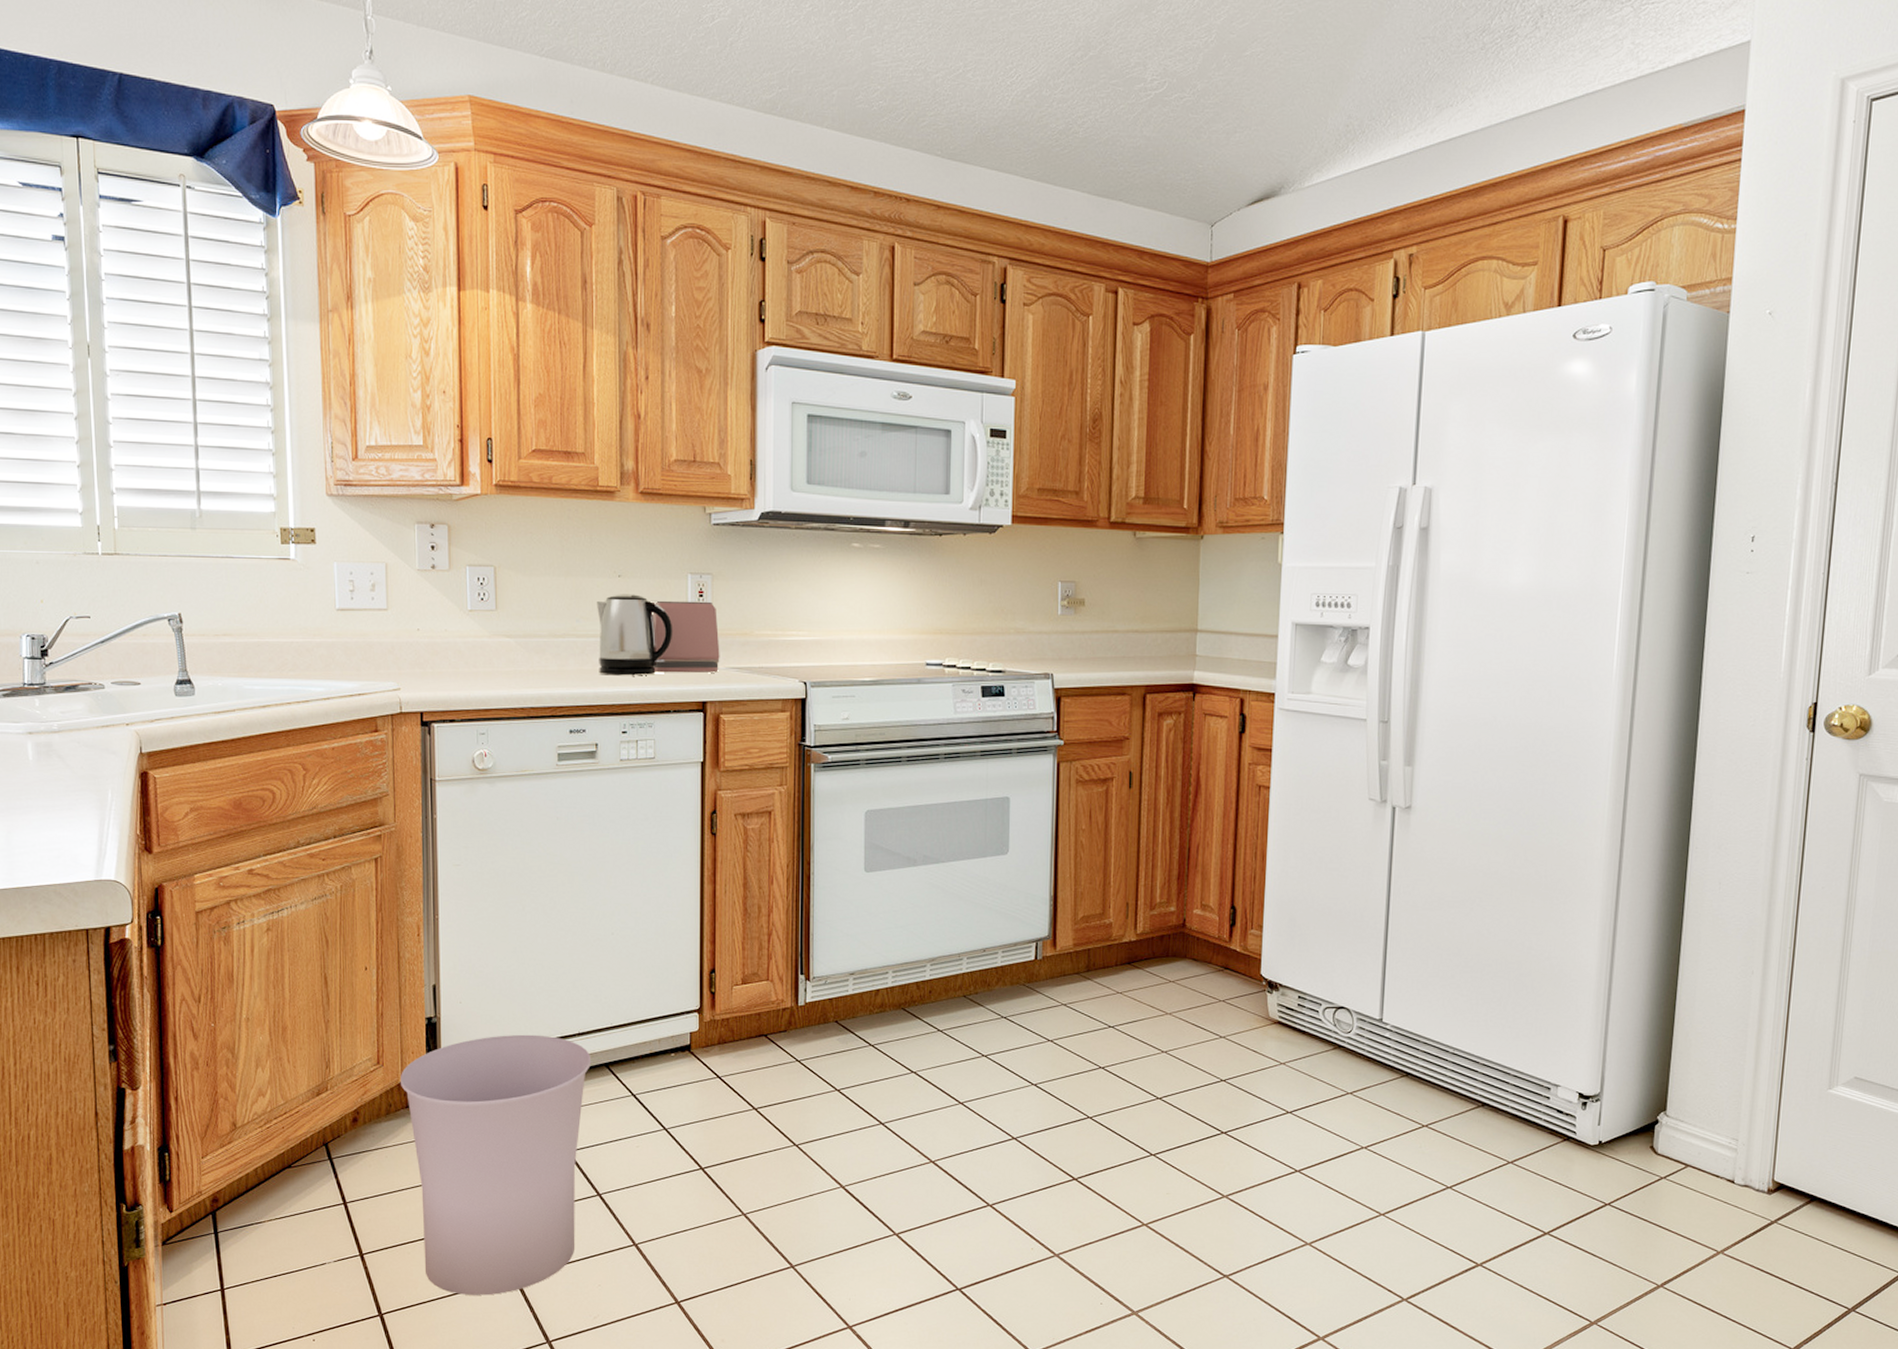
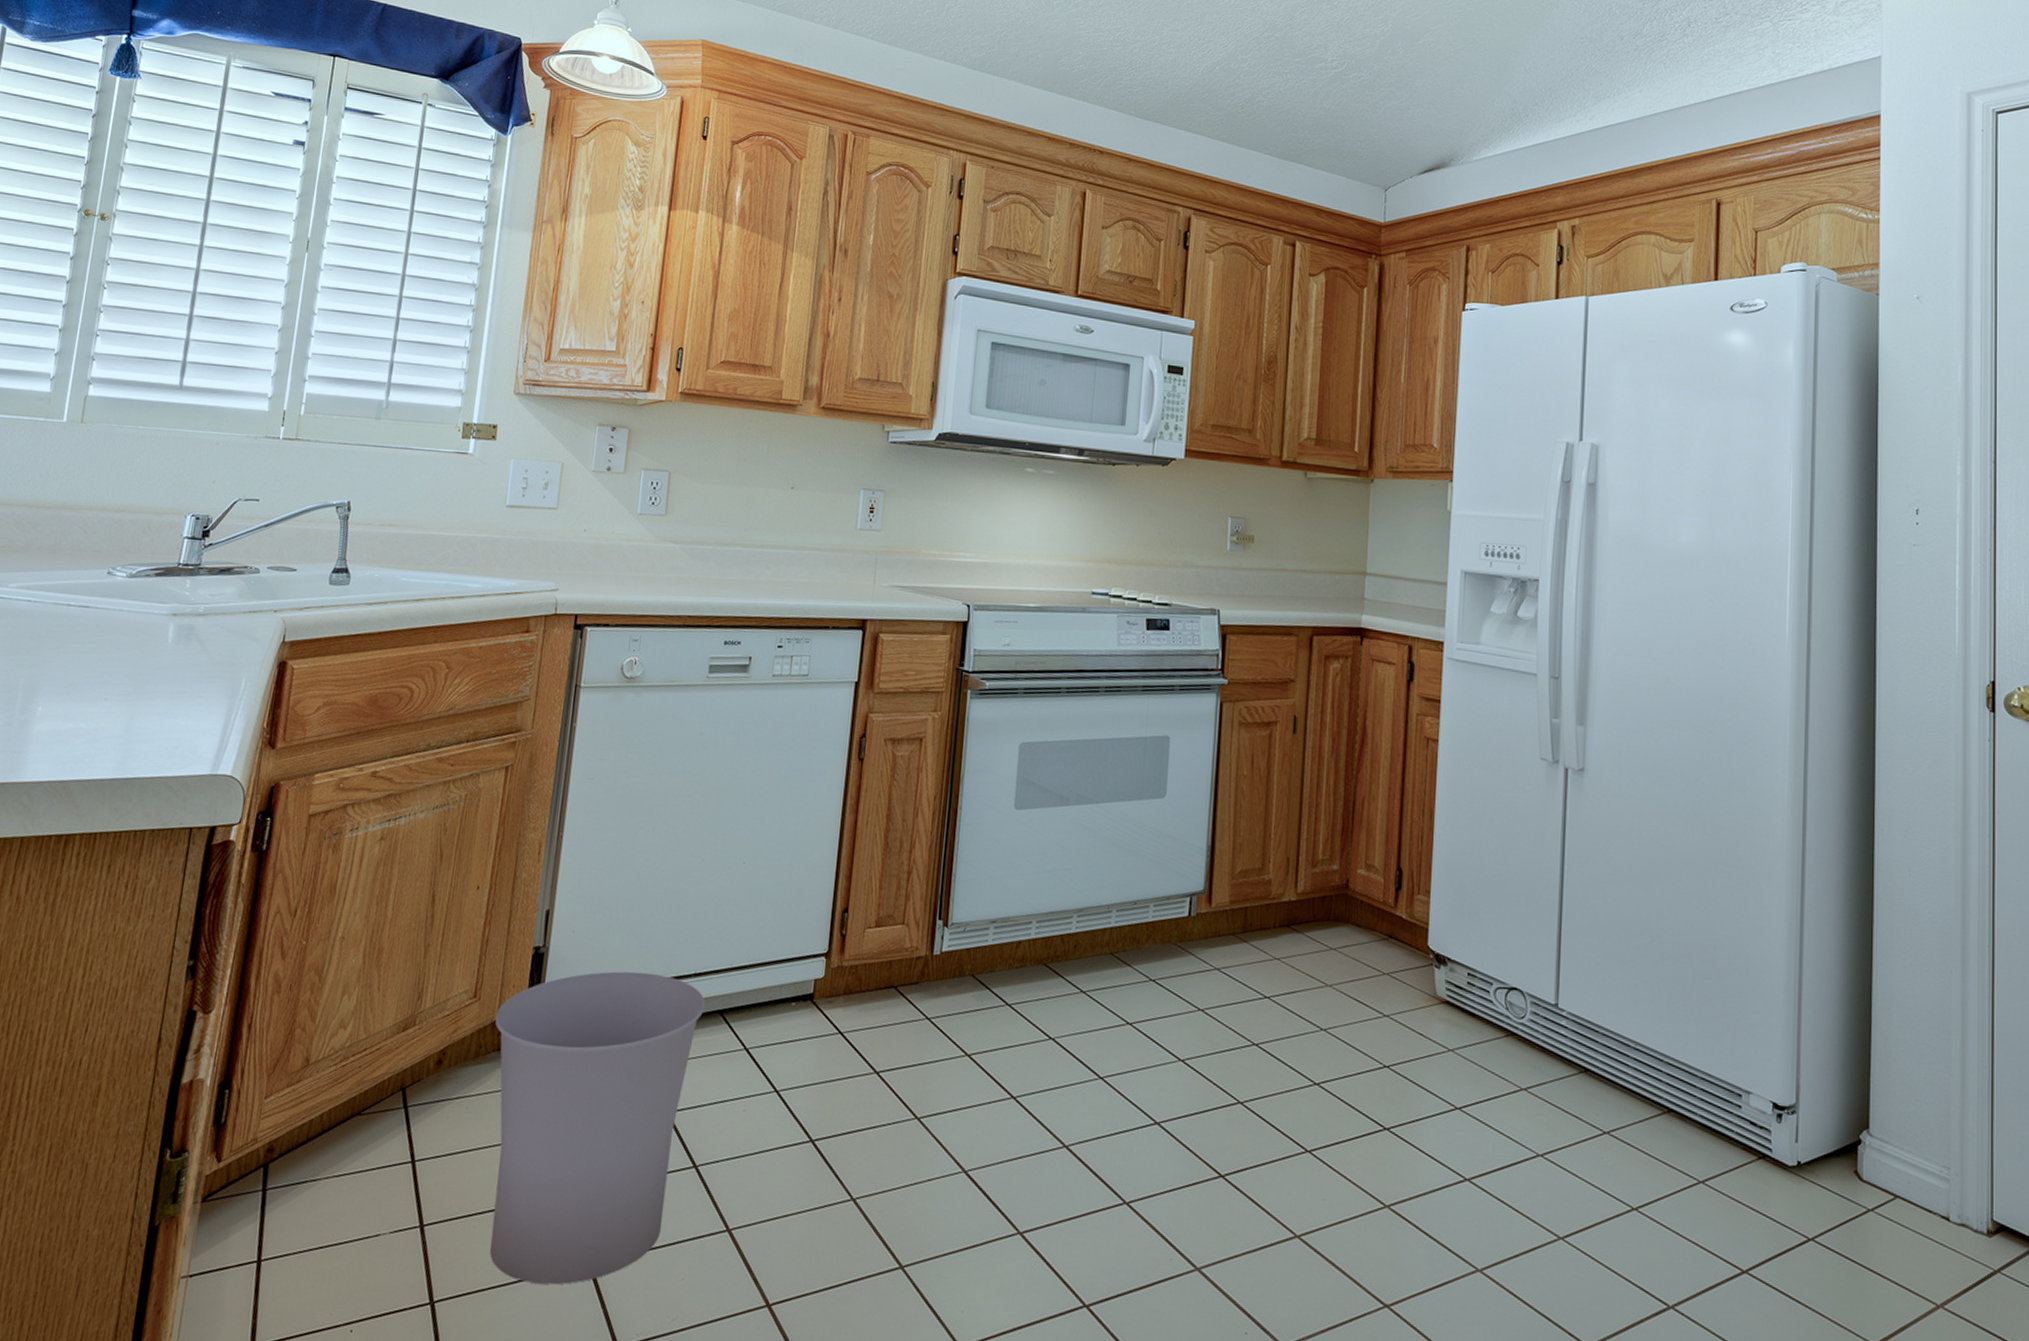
kettle: present [597,594,673,676] -> none [761,505,841,589]
toaster: present [652,600,720,674] -> none [817,513,886,590]

